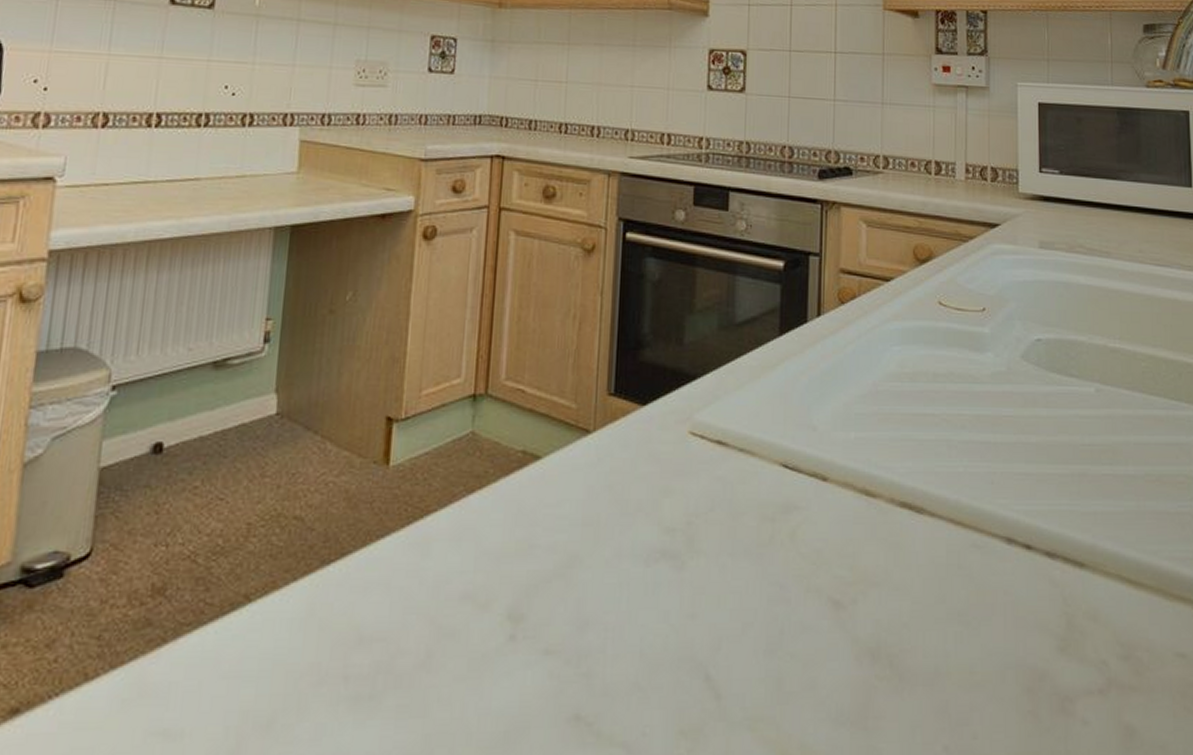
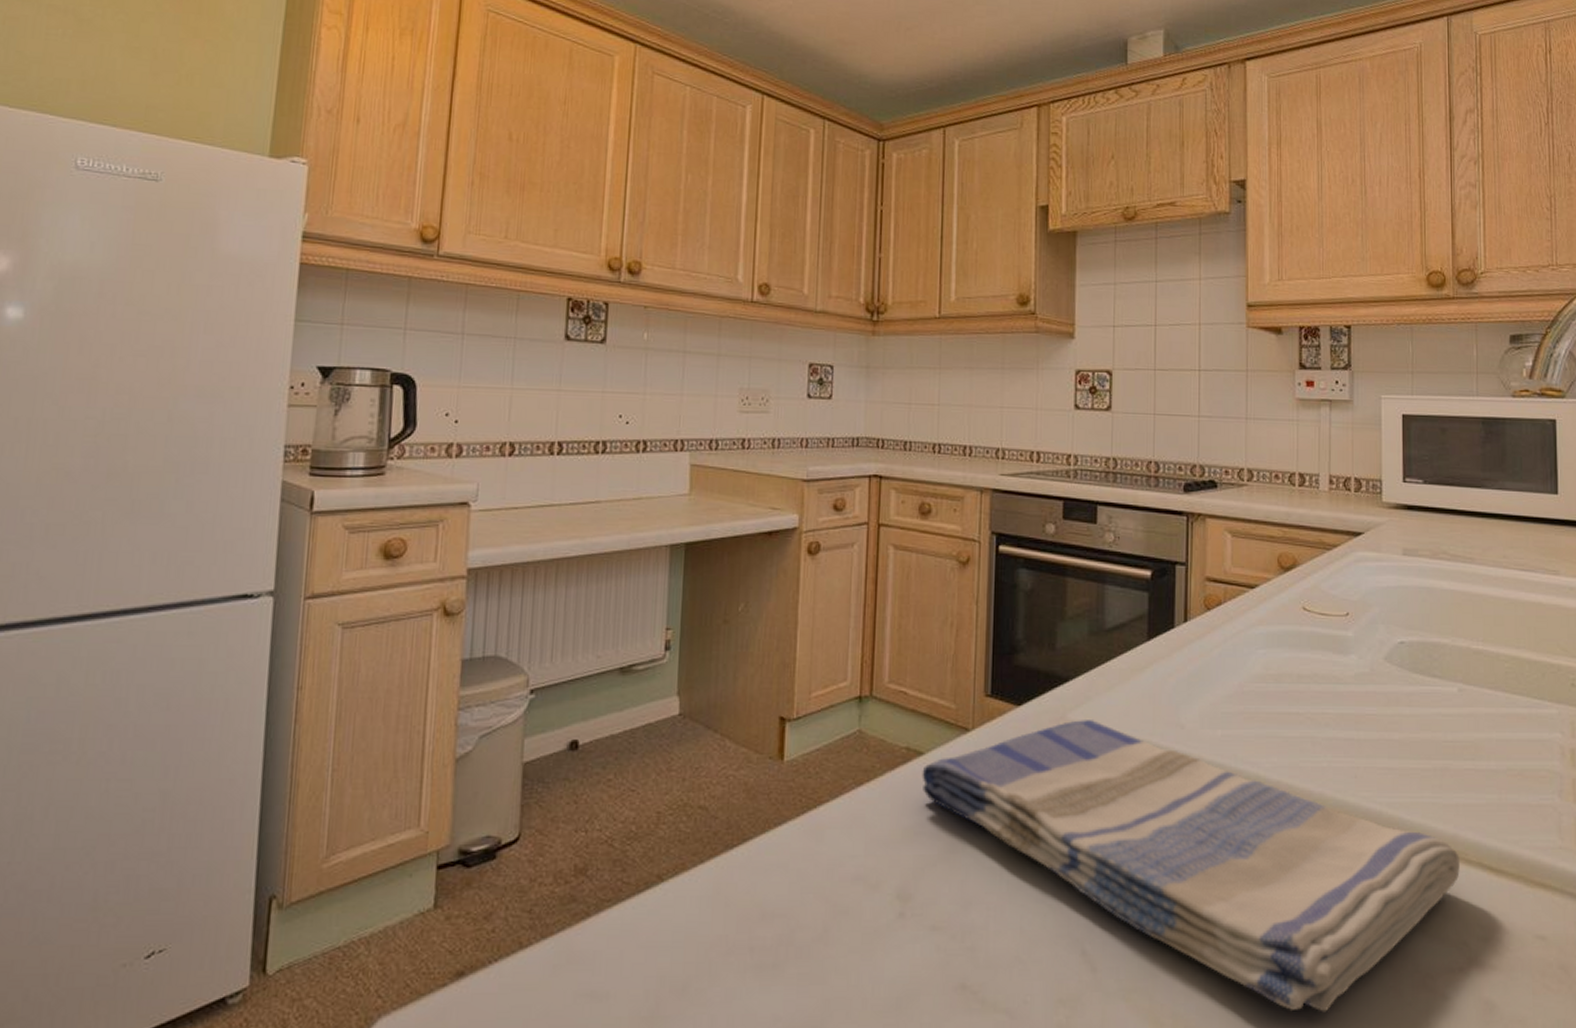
dish towel: none [538,421,1098,741] -> present [922,720,1460,1012]

